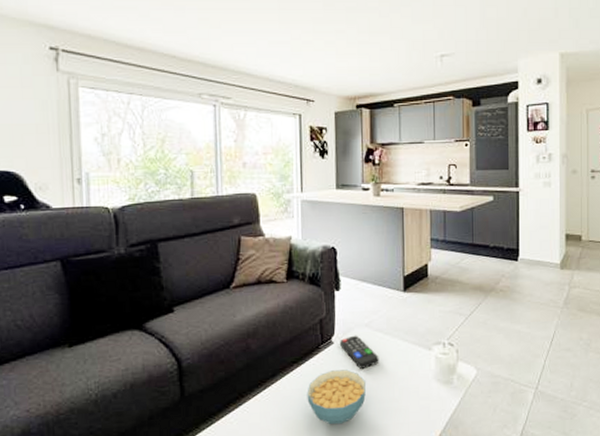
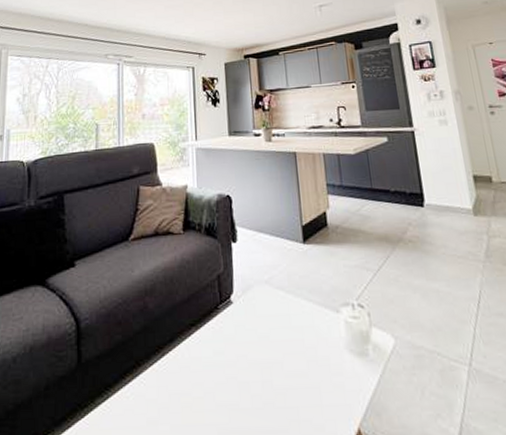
cereal bowl: present [307,369,366,425] -> none [206,335,271,405]
remote control: present [340,335,379,369] -> none [239,293,283,334]

